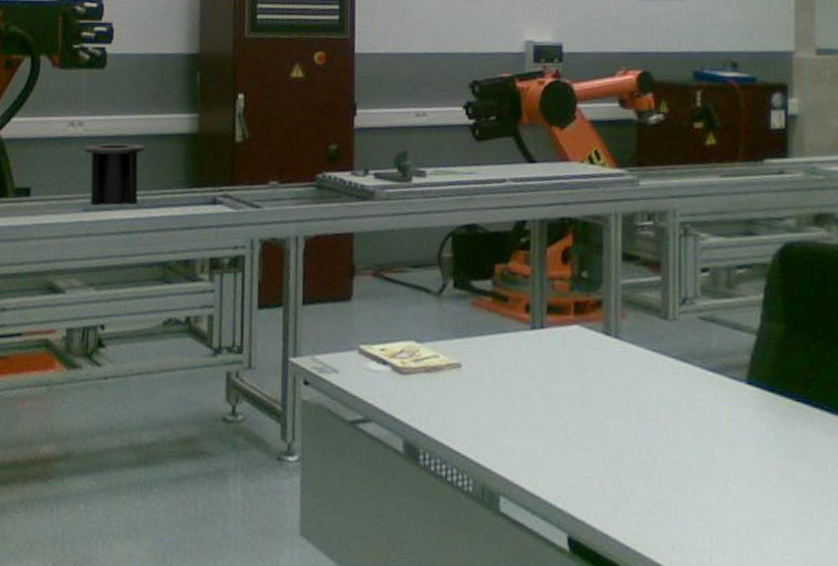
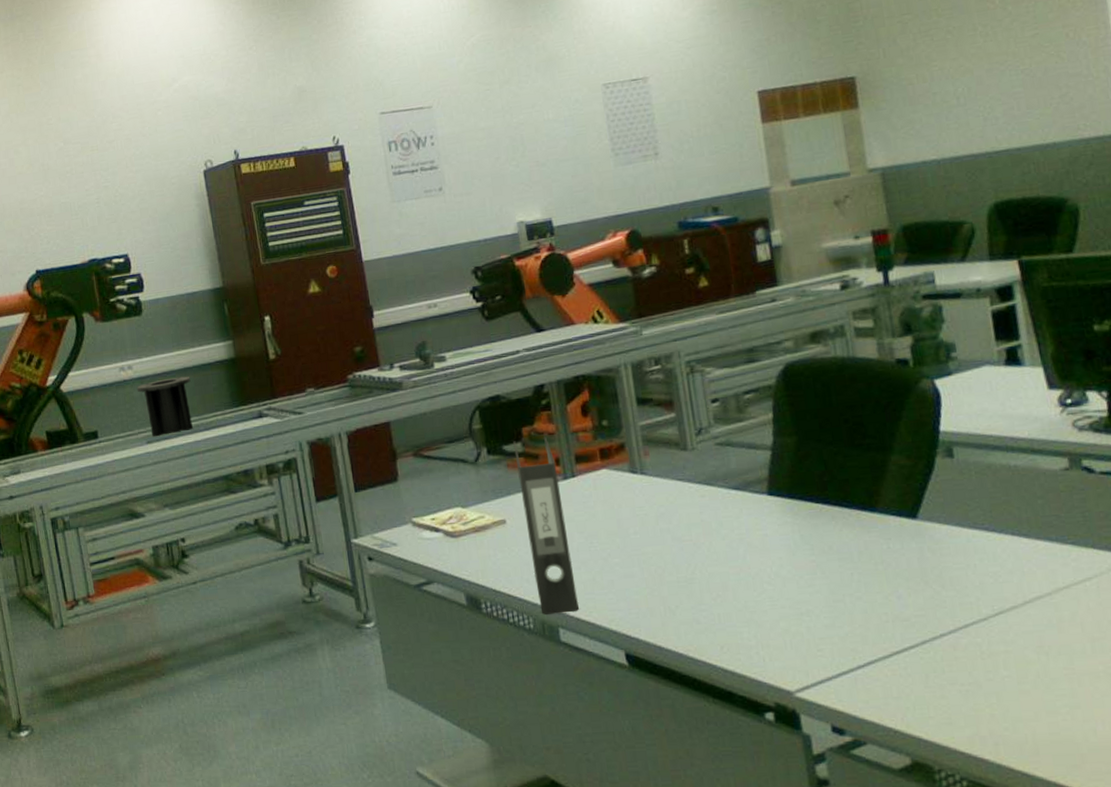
binder: none [482,277,526,481] -> present [513,437,579,615]

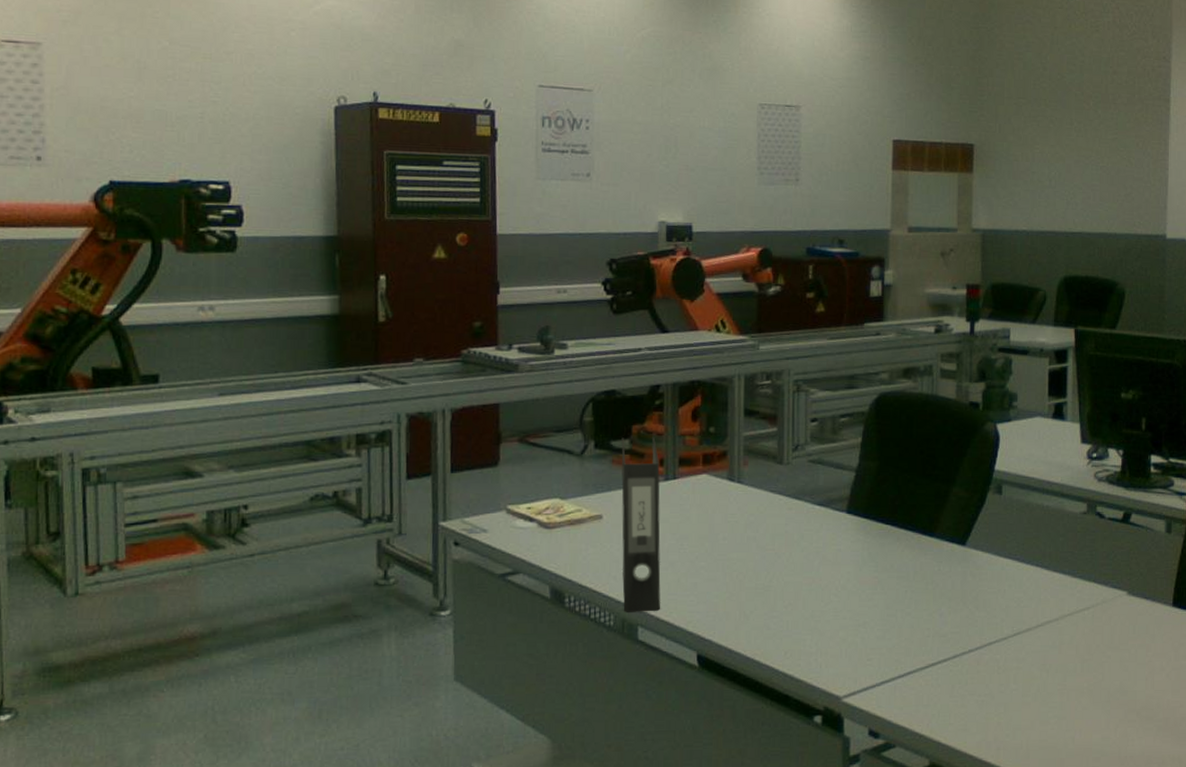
mechanical part: present [136,376,193,436] -> none [216,326,283,388]

